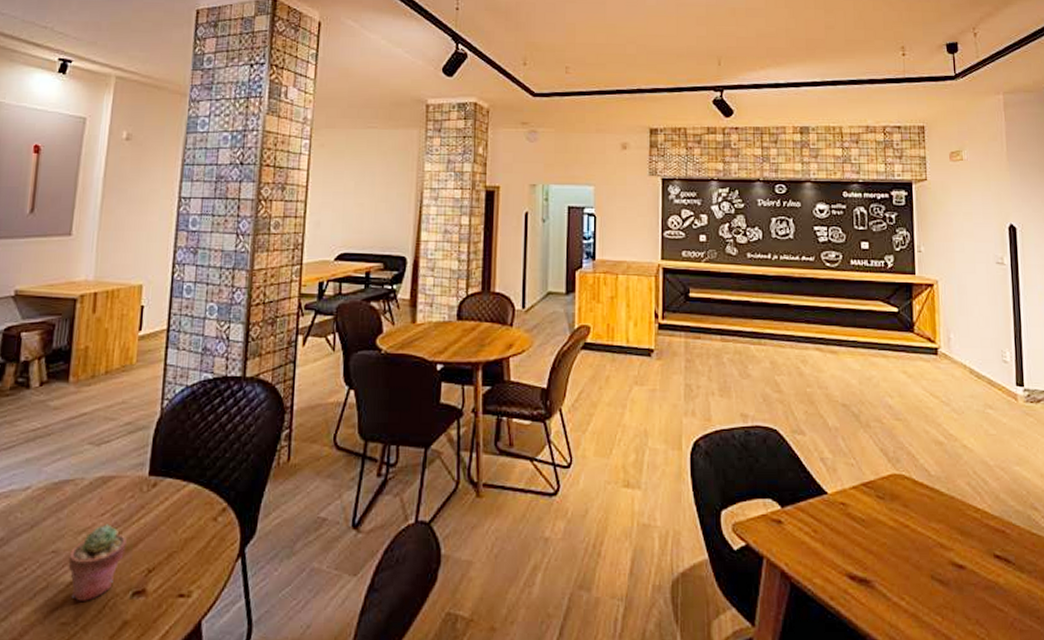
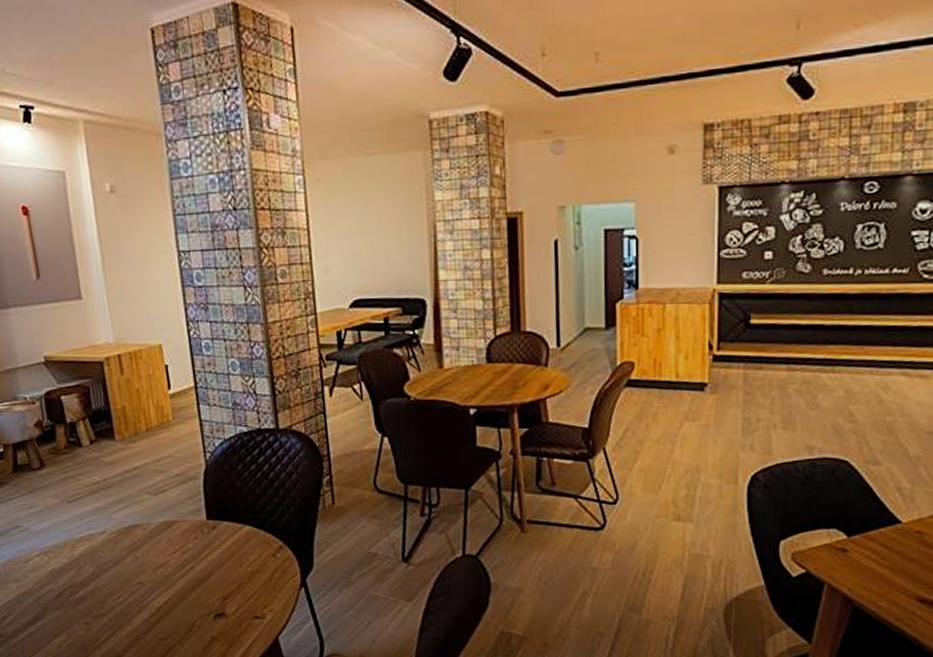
potted succulent: present [68,524,127,601] -> none [153,561,200,622]

